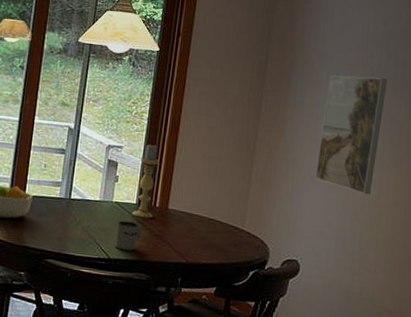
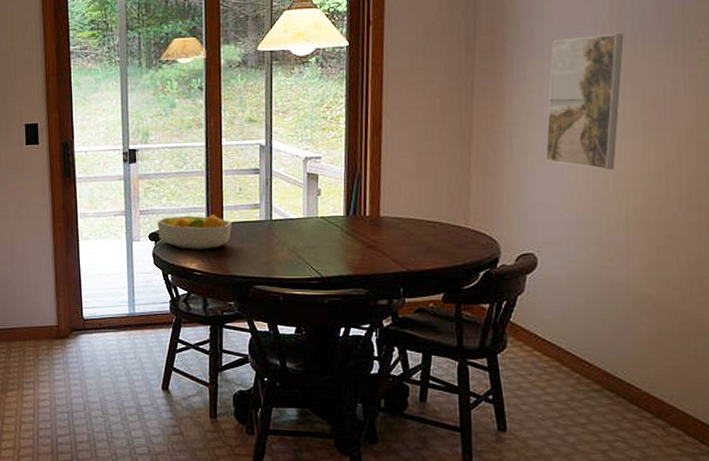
mug: present [115,220,141,252] -> none [326,235,352,267]
candle holder: present [132,143,160,219] -> none [341,148,364,230]

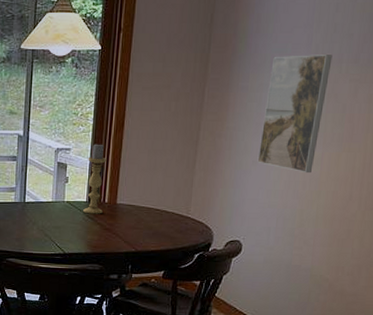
candle holder: none [341,148,364,230] -> present [83,143,106,214]

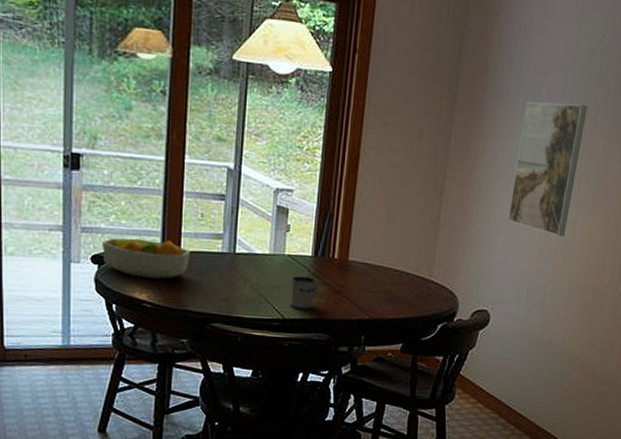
mug: none [69,218,92,245] -> present [290,276,318,310]
candle holder: present [83,143,106,214] -> none [308,185,337,273]

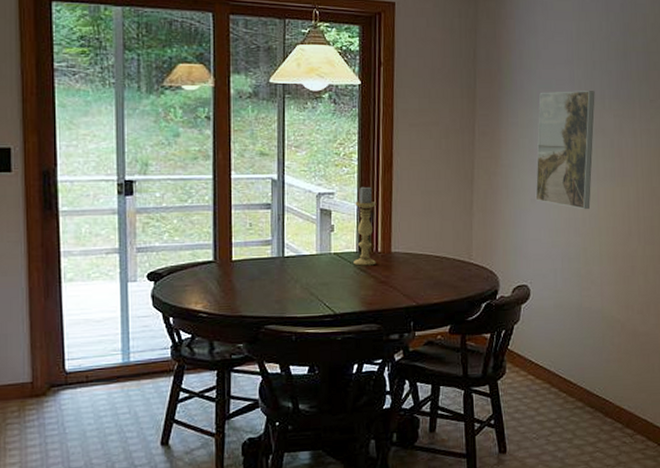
fruit bowl: present [102,238,190,280] -> none [157,250,241,289]
mug: present [290,276,318,310] -> none [339,271,365,304]
candle holder: none [308,185,337,273] -> present [354,185,376,266]

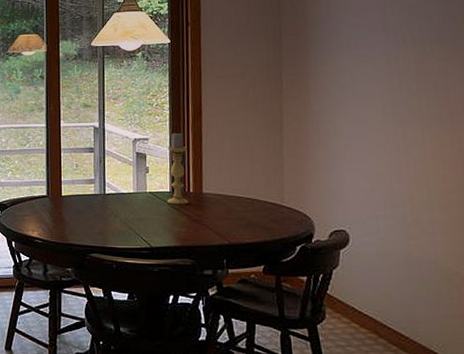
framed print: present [535,91,595,210] -> none [349,36,415,156]

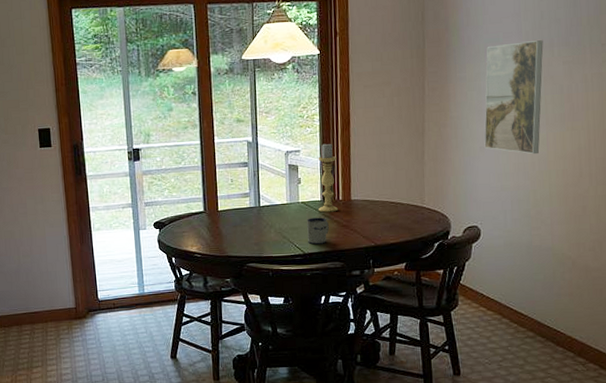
mug: none [154,209,178,238] -> present [307,217,329,245]
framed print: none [349,36,415,156] -> present [484,40,544,155]

